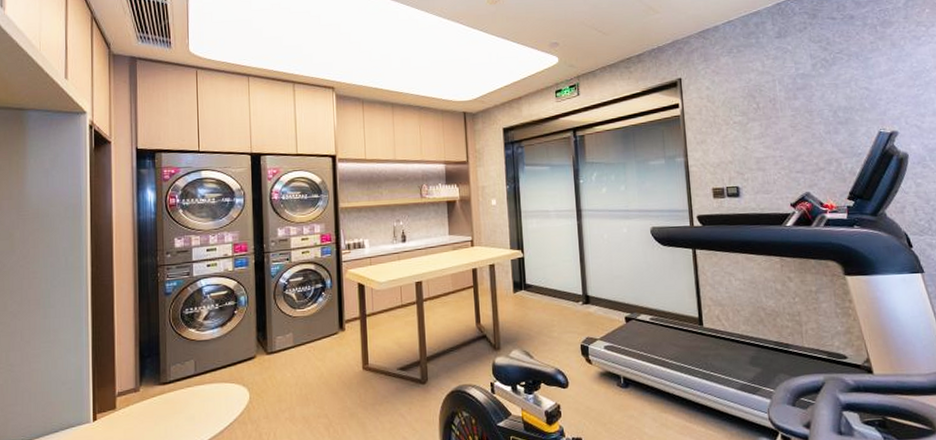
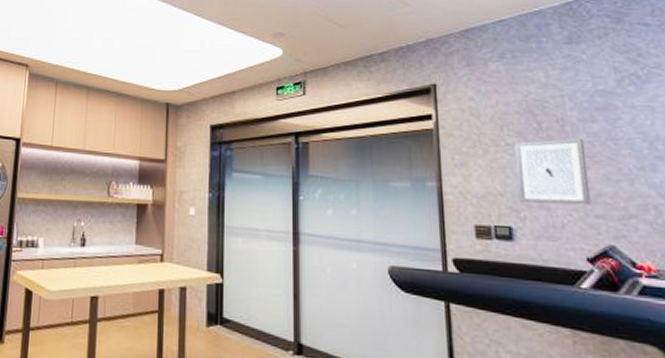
wall art: none [739,114,794,167] -> present [513,139,592,206]

